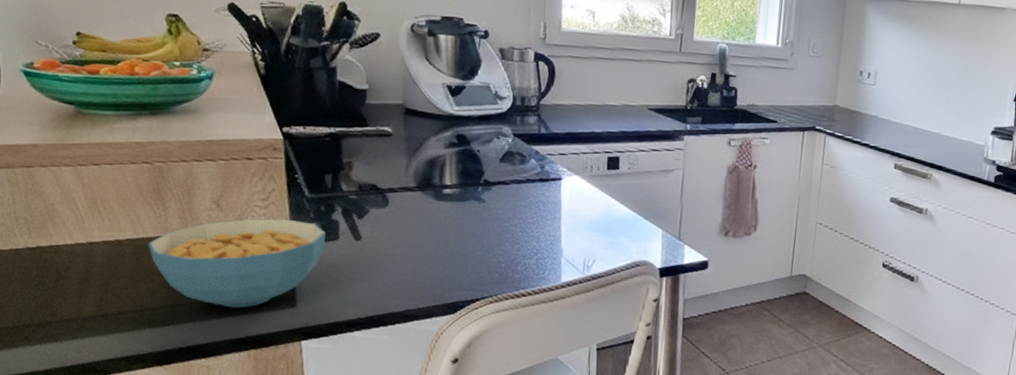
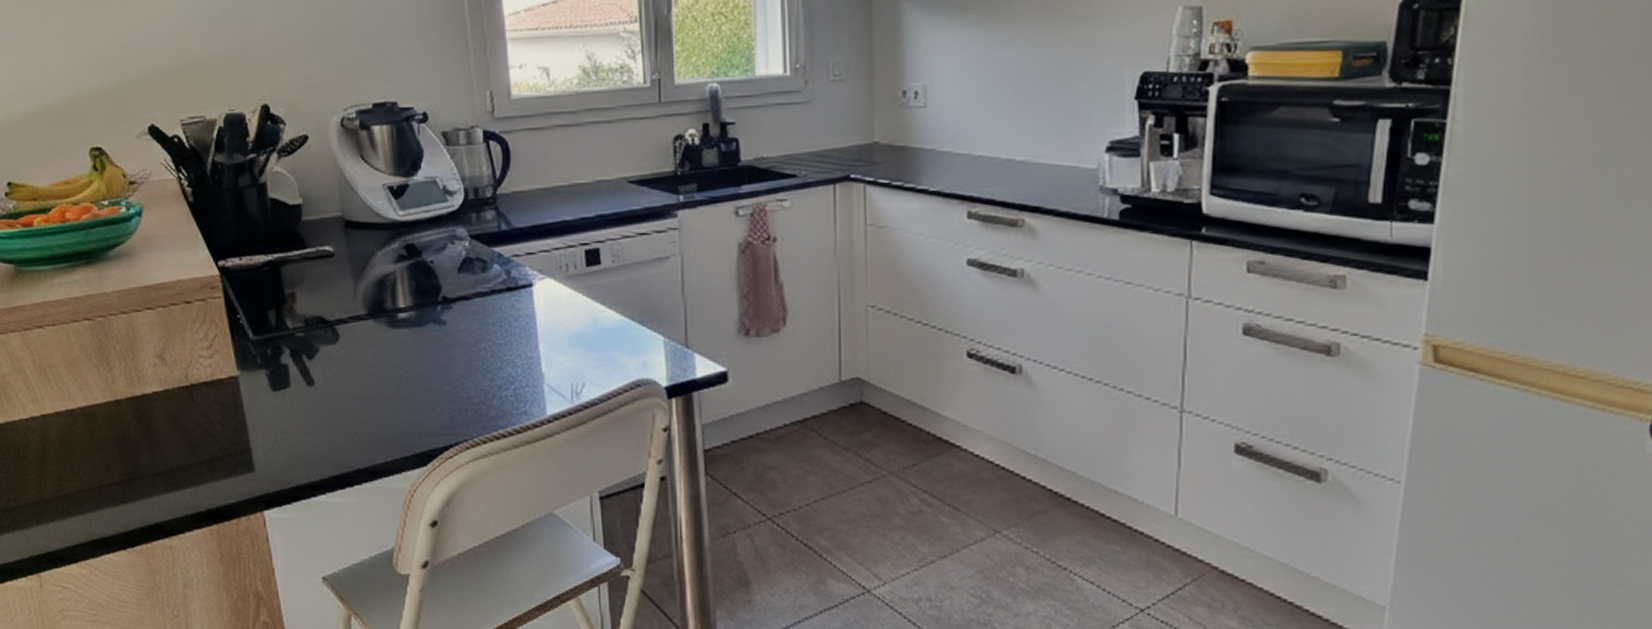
cereal bowl: present [148,218,326,308] -> none [98,368,276,478]

